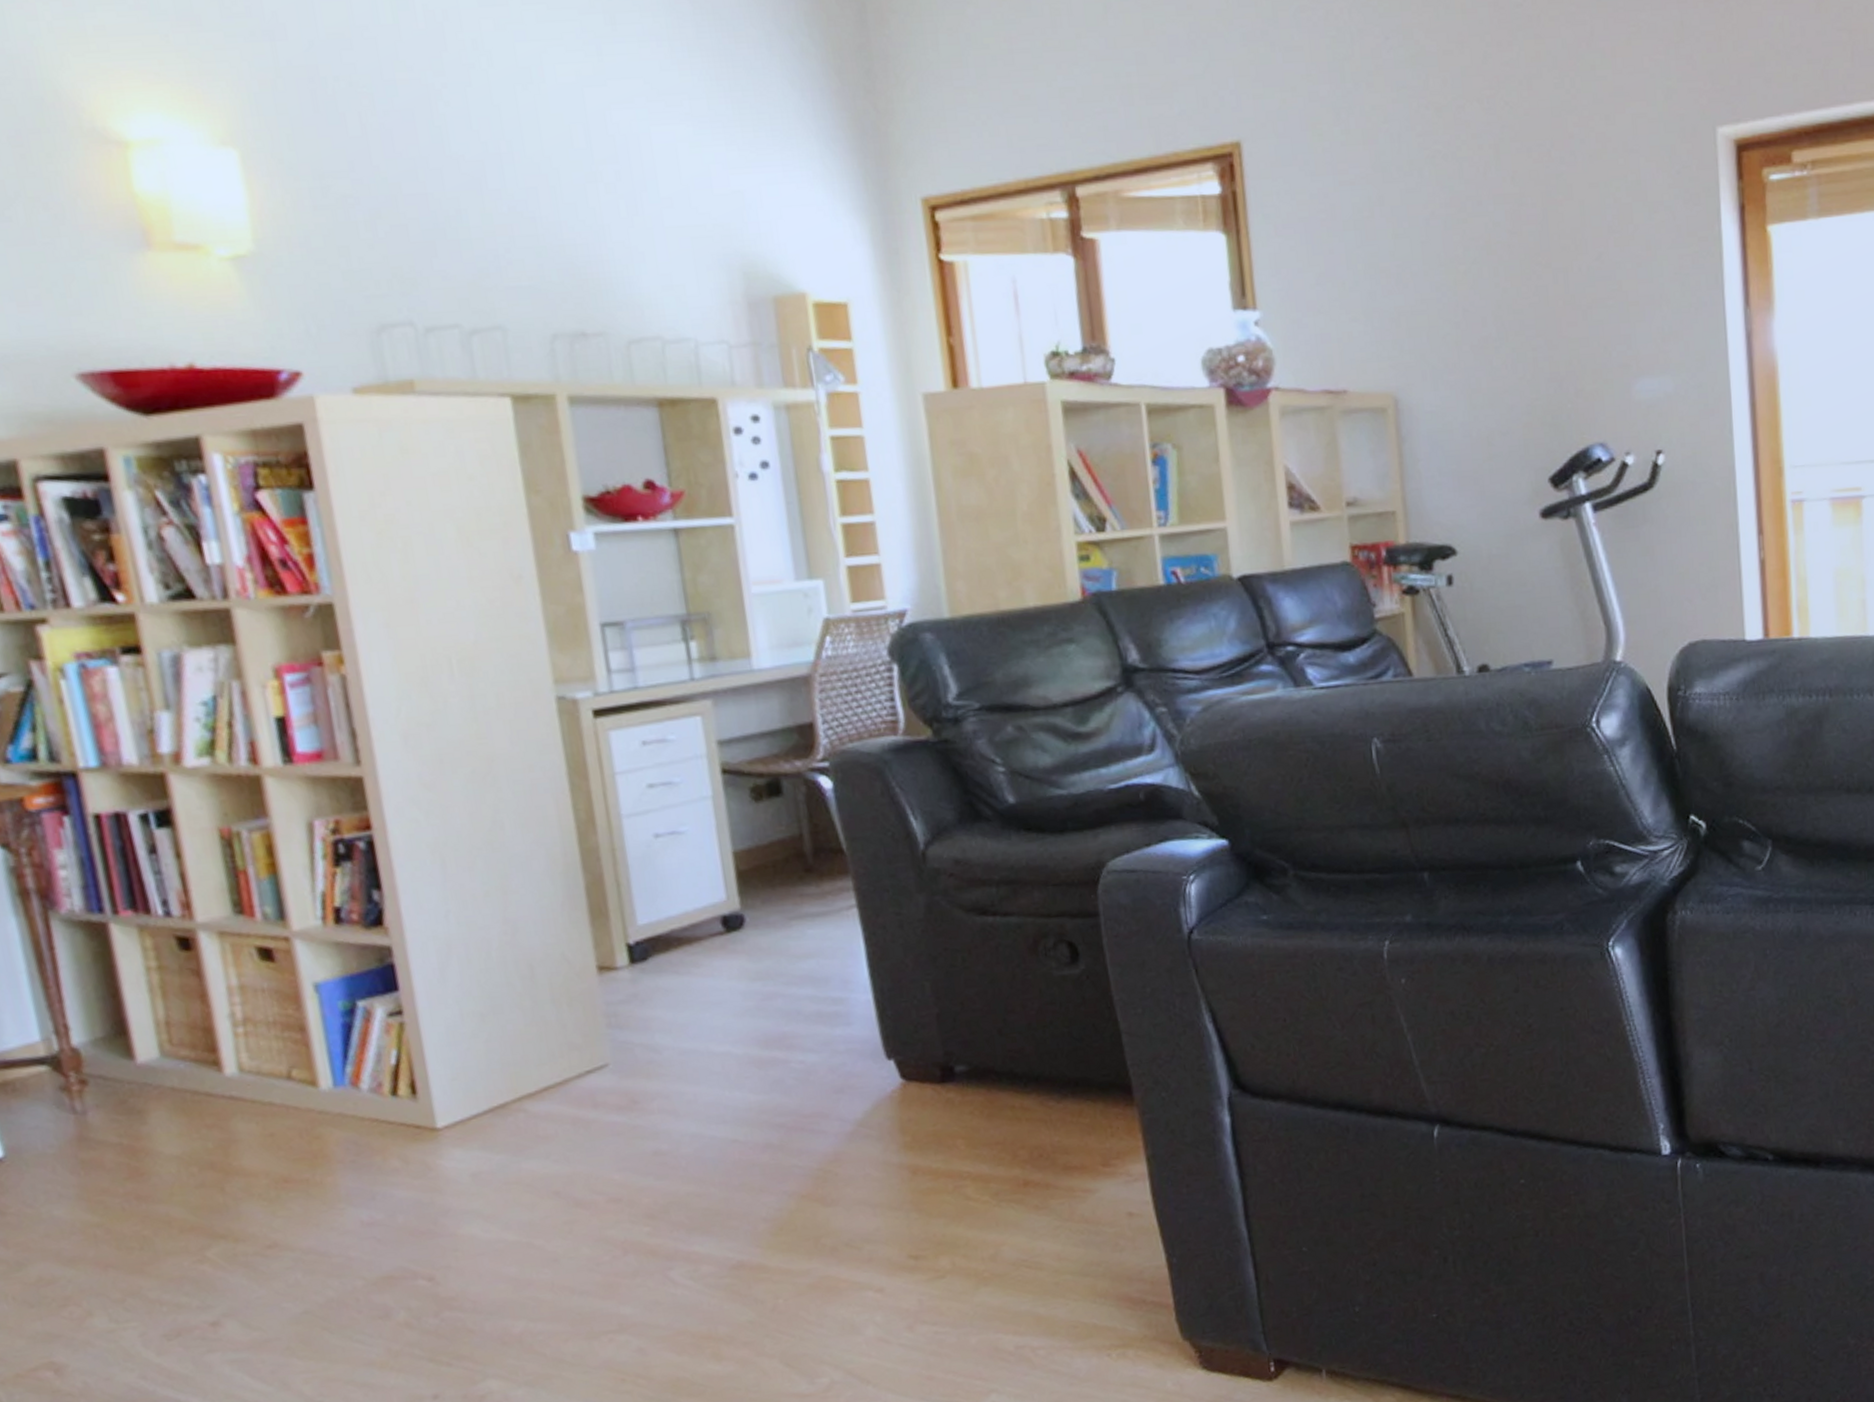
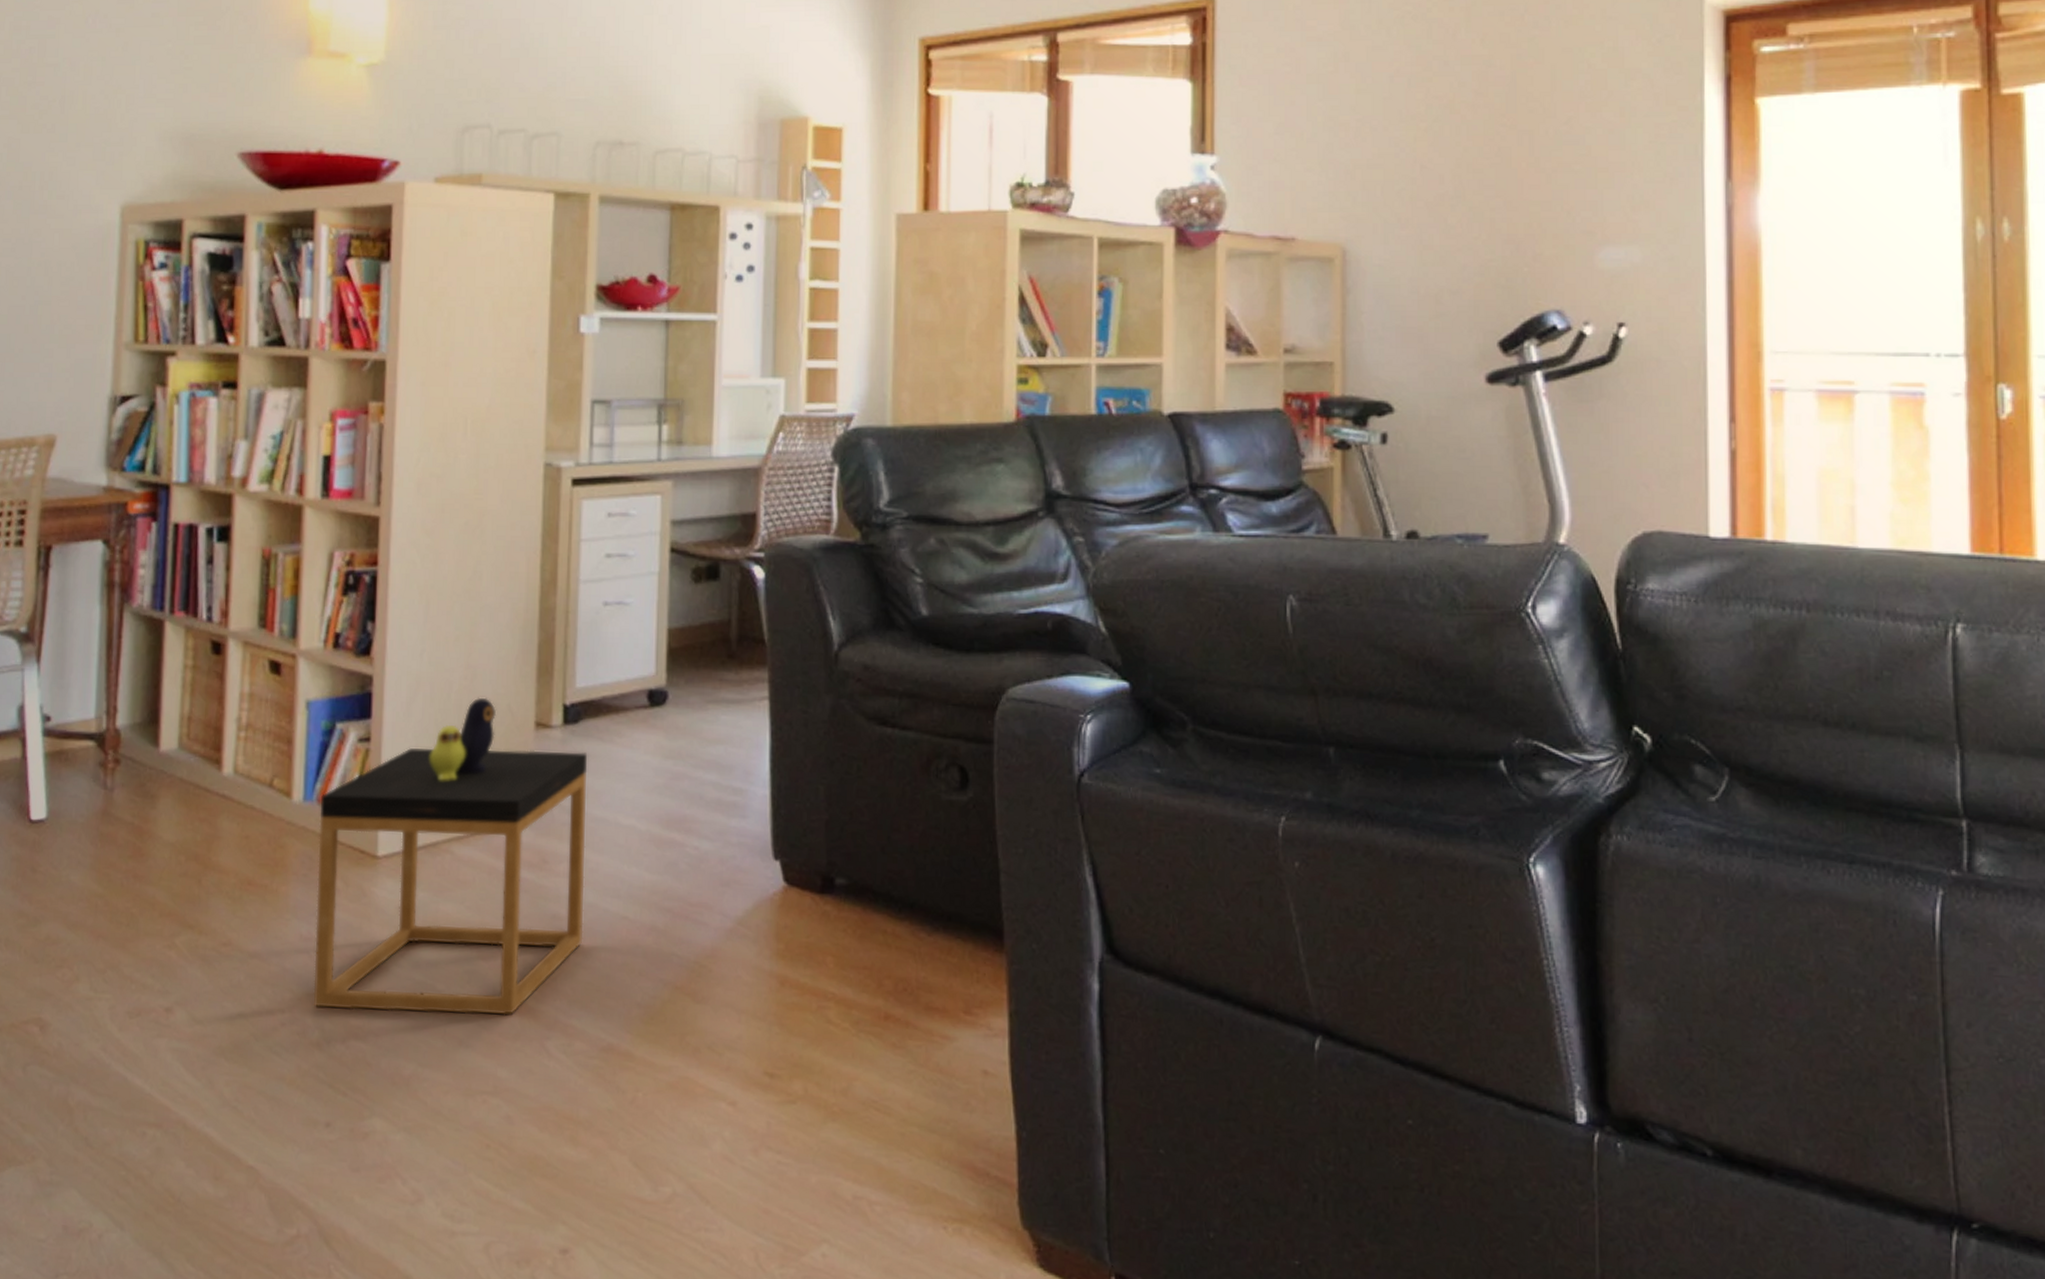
side table: none [354,949,692,1288] -> present [313,697,588,1016]

